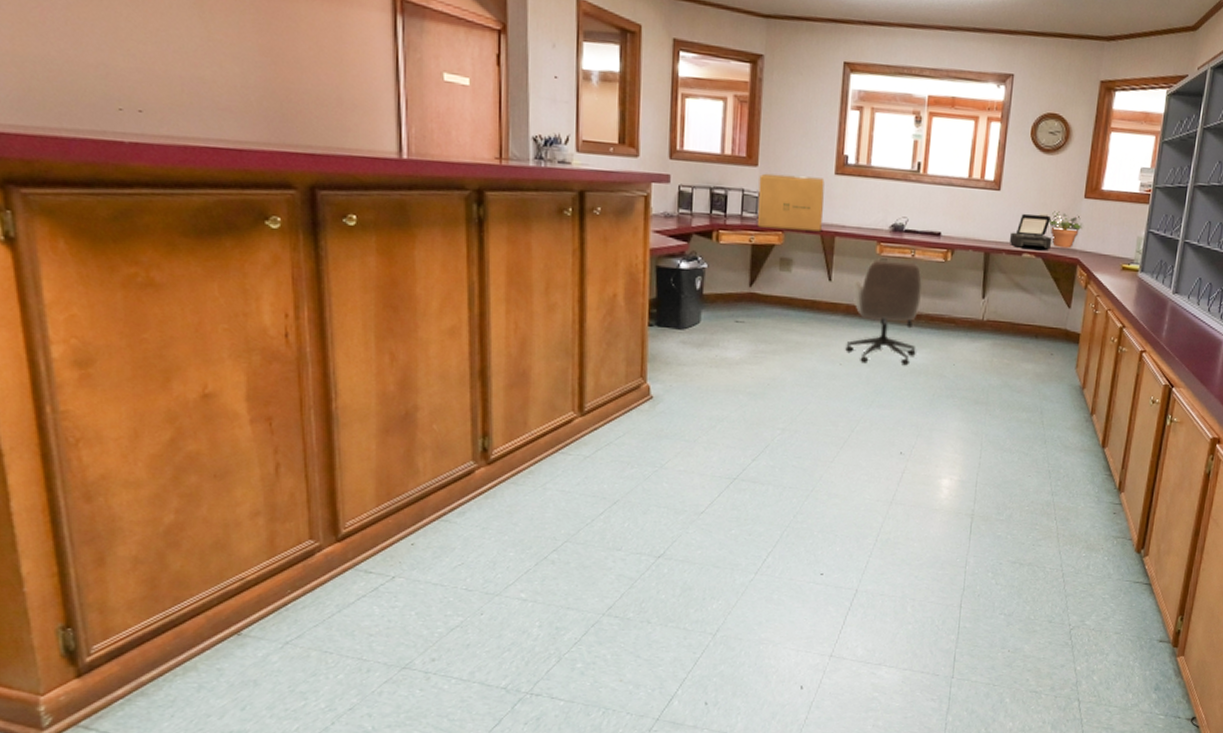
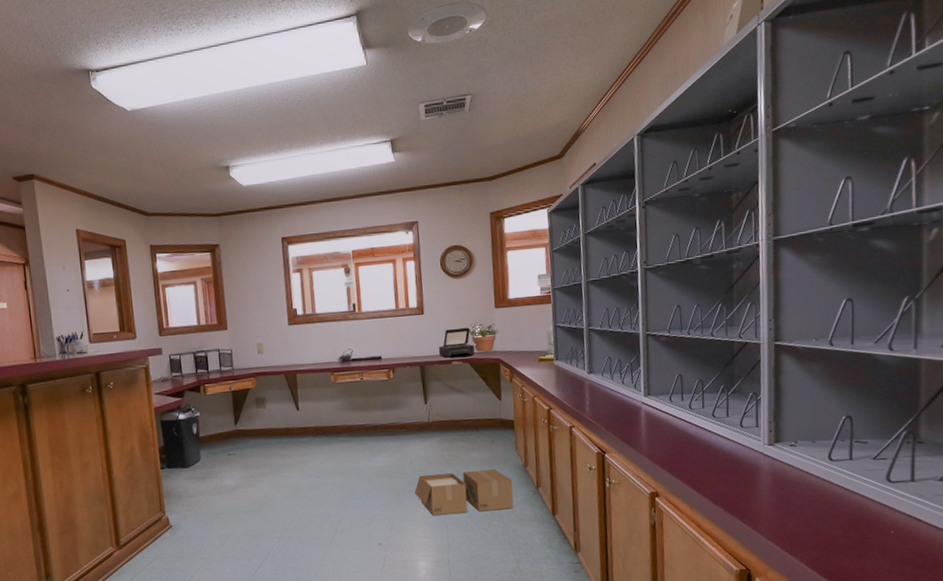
box: present [757,173,825,232] -> none [230,330,285,378]
office chair: present [845,259,922,366] -> none [317,384,378,473]
cardboard box: none [952,381,1066,434] -> present [414,469,514,516]

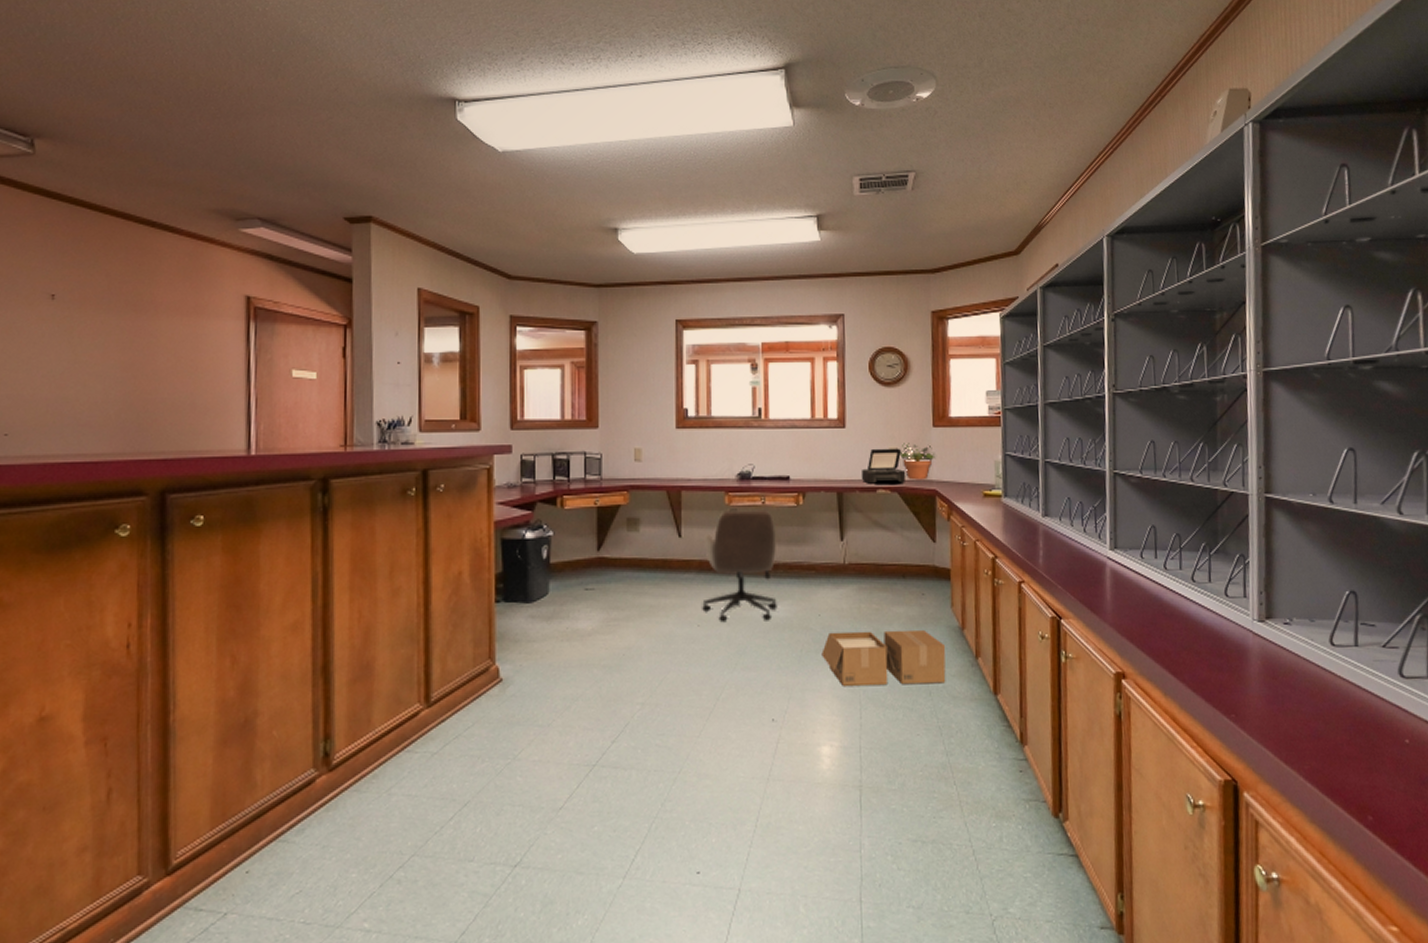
office chair: none [317,384,378,473] -> present [702,510,777,623]

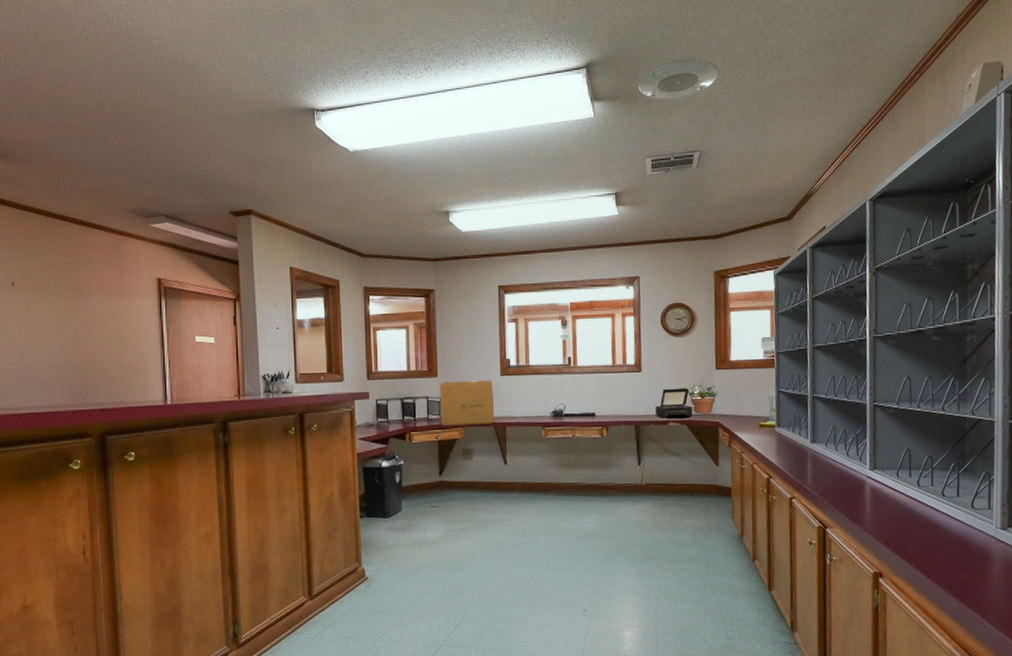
box: none [600,433,667,490] -> present [439,380,494,427]
office chair: present [702,510,777,623] -> none [525,441,587,533]
cardboard box: present [821,629,946,687] -> none [623,537,728,584]

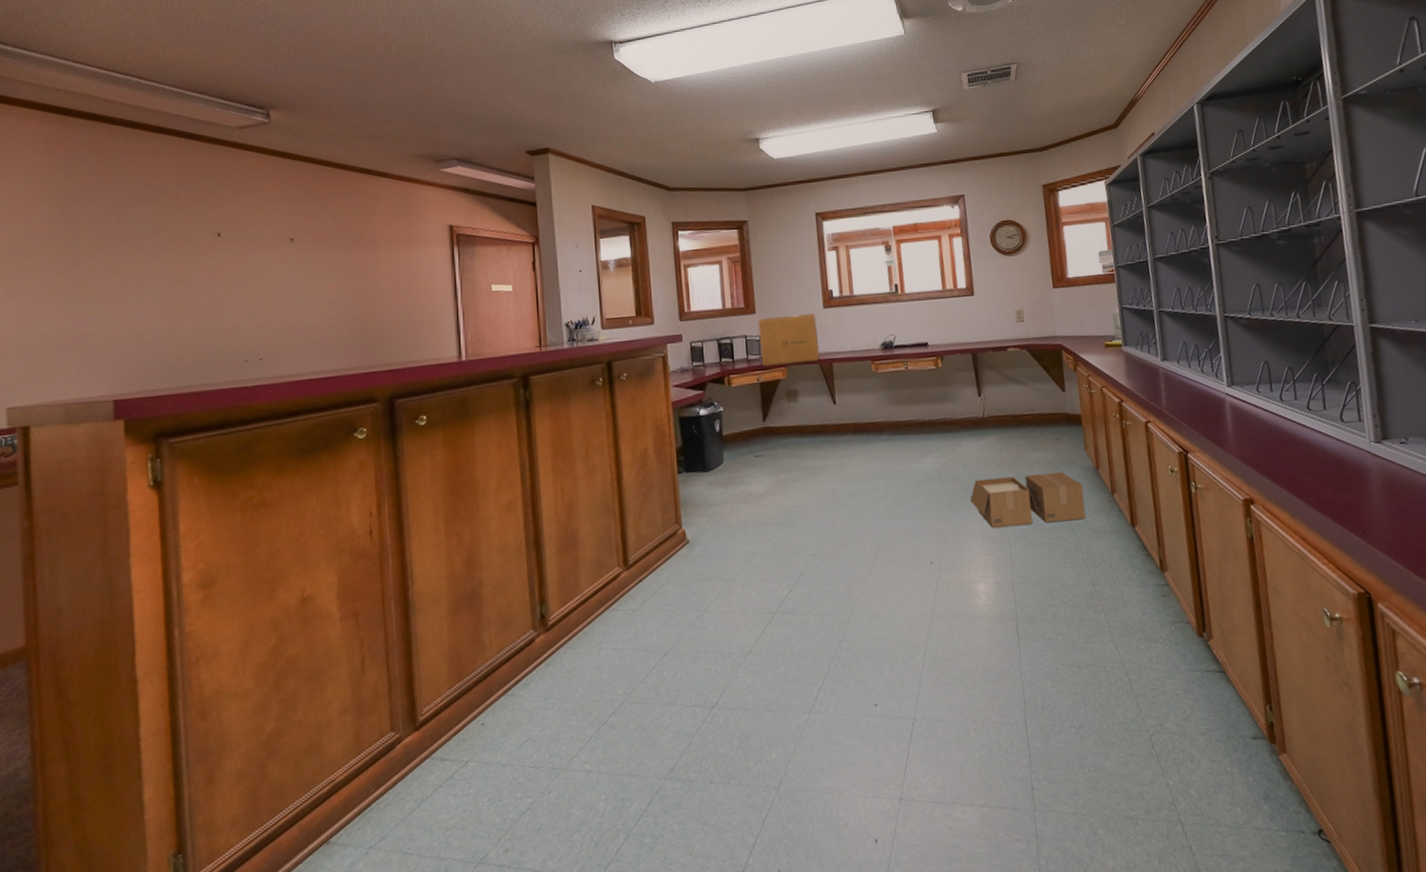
cardboard box: none [623,537,728,584] -> present [970,472,1086,528]
printer: present [656,387,693,419] -> none [992,309,1033,345]
potted plant: present [687,383,718,414] -> none [1025,304,1058,338]

